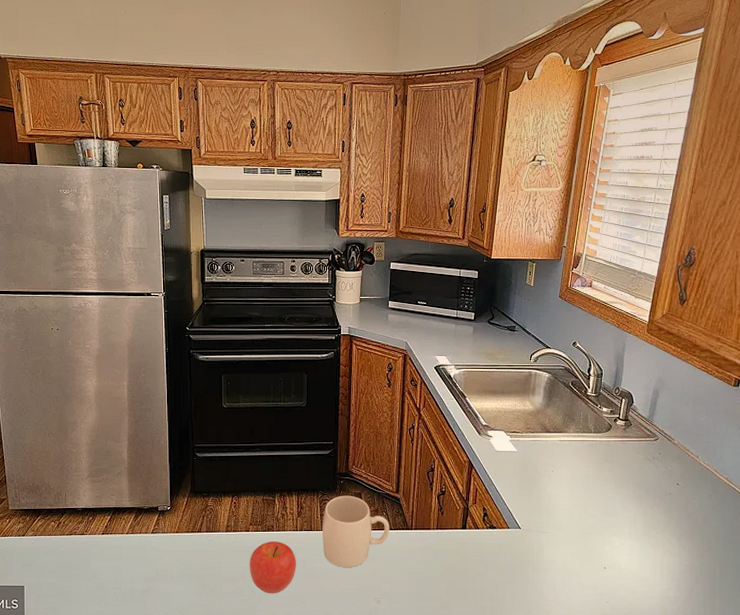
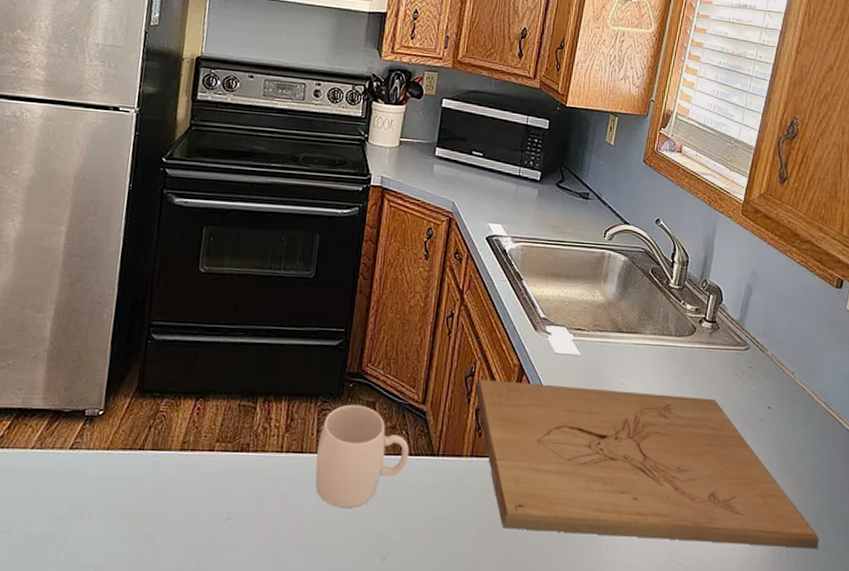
fruit: present [249,541,296,594] -> none [207,466,276,545]
cutting board: none [435,473,725,590] -> present [474,379,820,549]

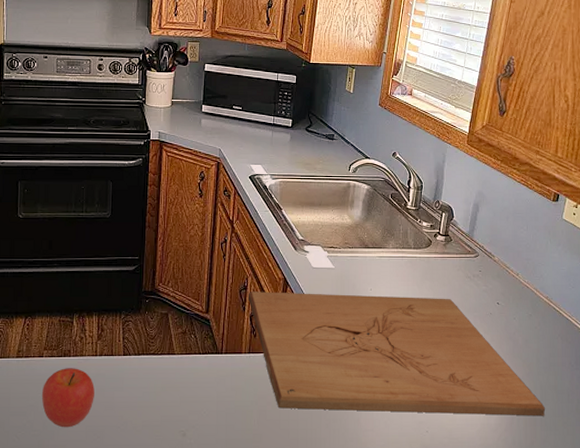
fruit: none [207,466,276,545] -> present [41,368,95,428]
mug: present [315,404,409,509] -> none [124,316,198,397]

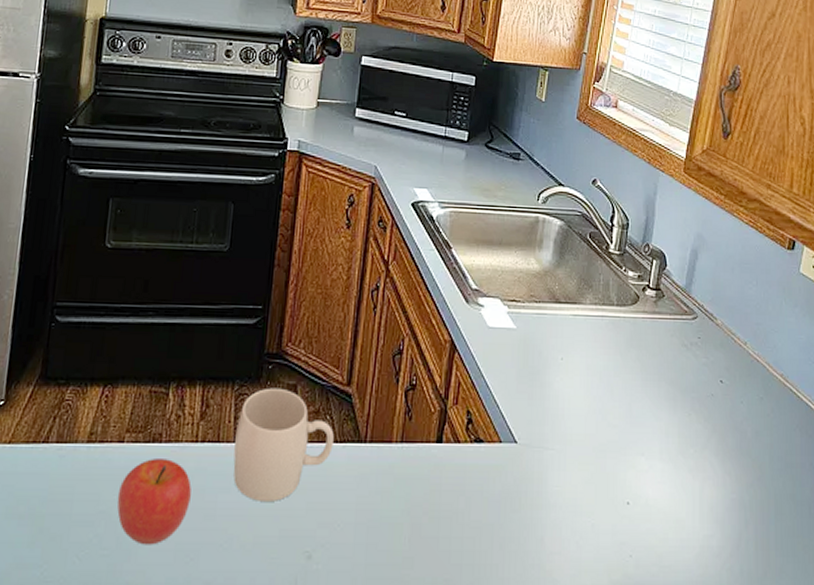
mug: none [124,316,198,397] -> present [233,387,334,503]
cutting board: present [248,292,546,416] -> none [403,357,782,536]

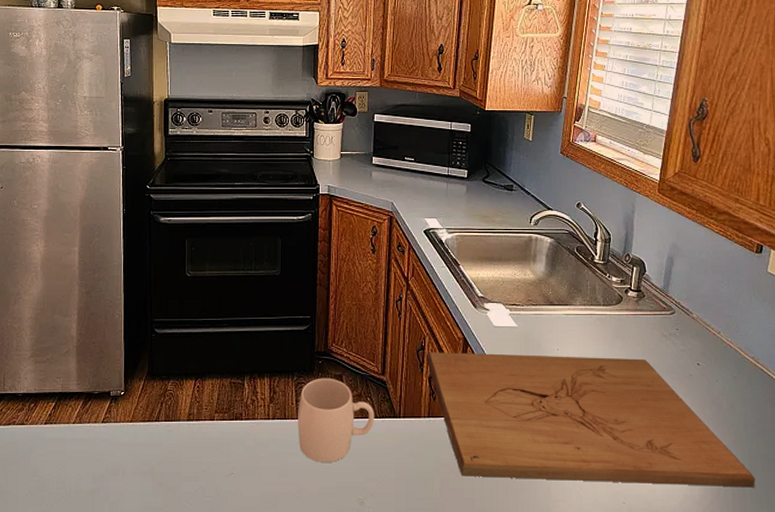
fruit: present [117,459,192,545] -> none [213,432,268,494]
cutting board: none [403,357,782,536] -> present [425,352,756,488]

